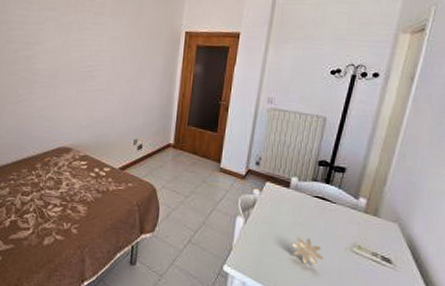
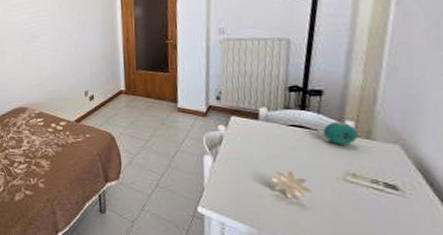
alarm clock: none [340,197,368,221] -> present [323,122,359,147]

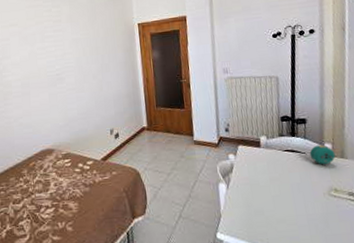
flower: present [270,169,313,201] -> none [273,190,308,217]

